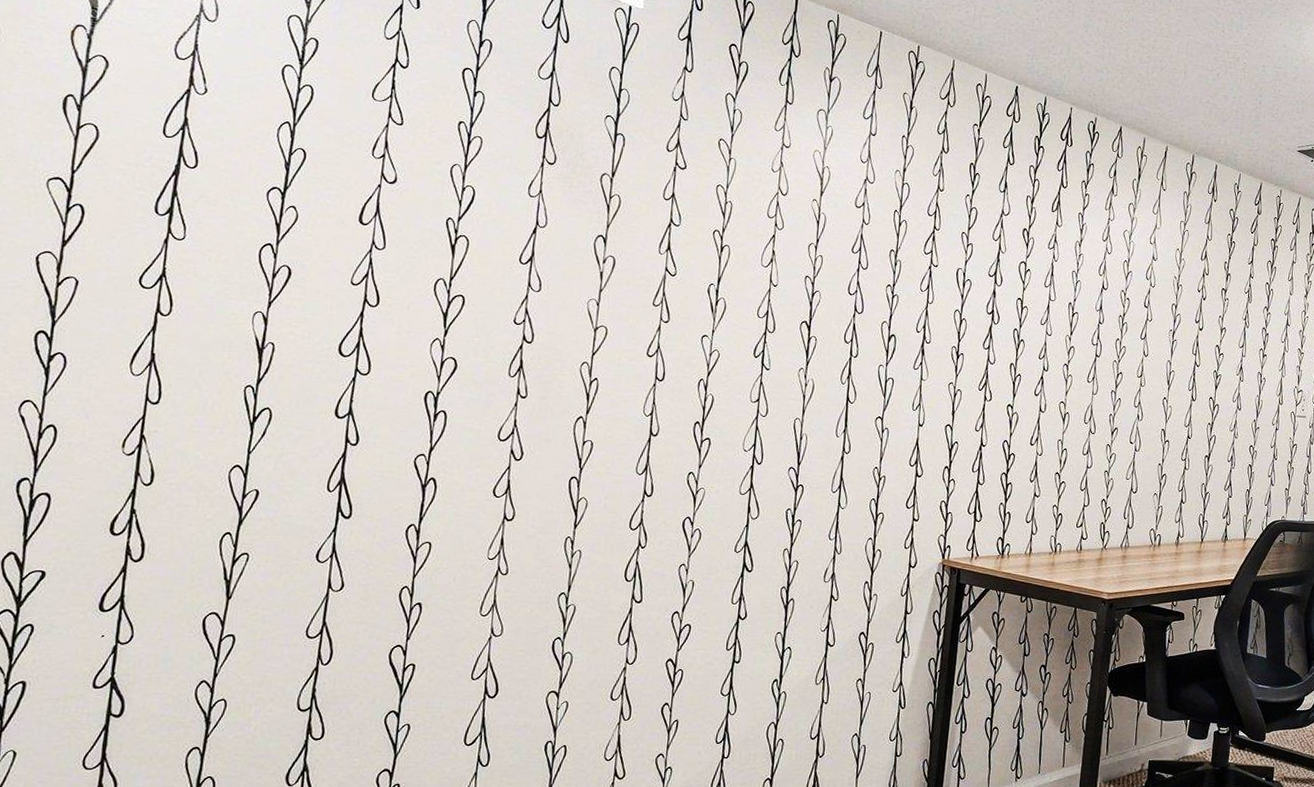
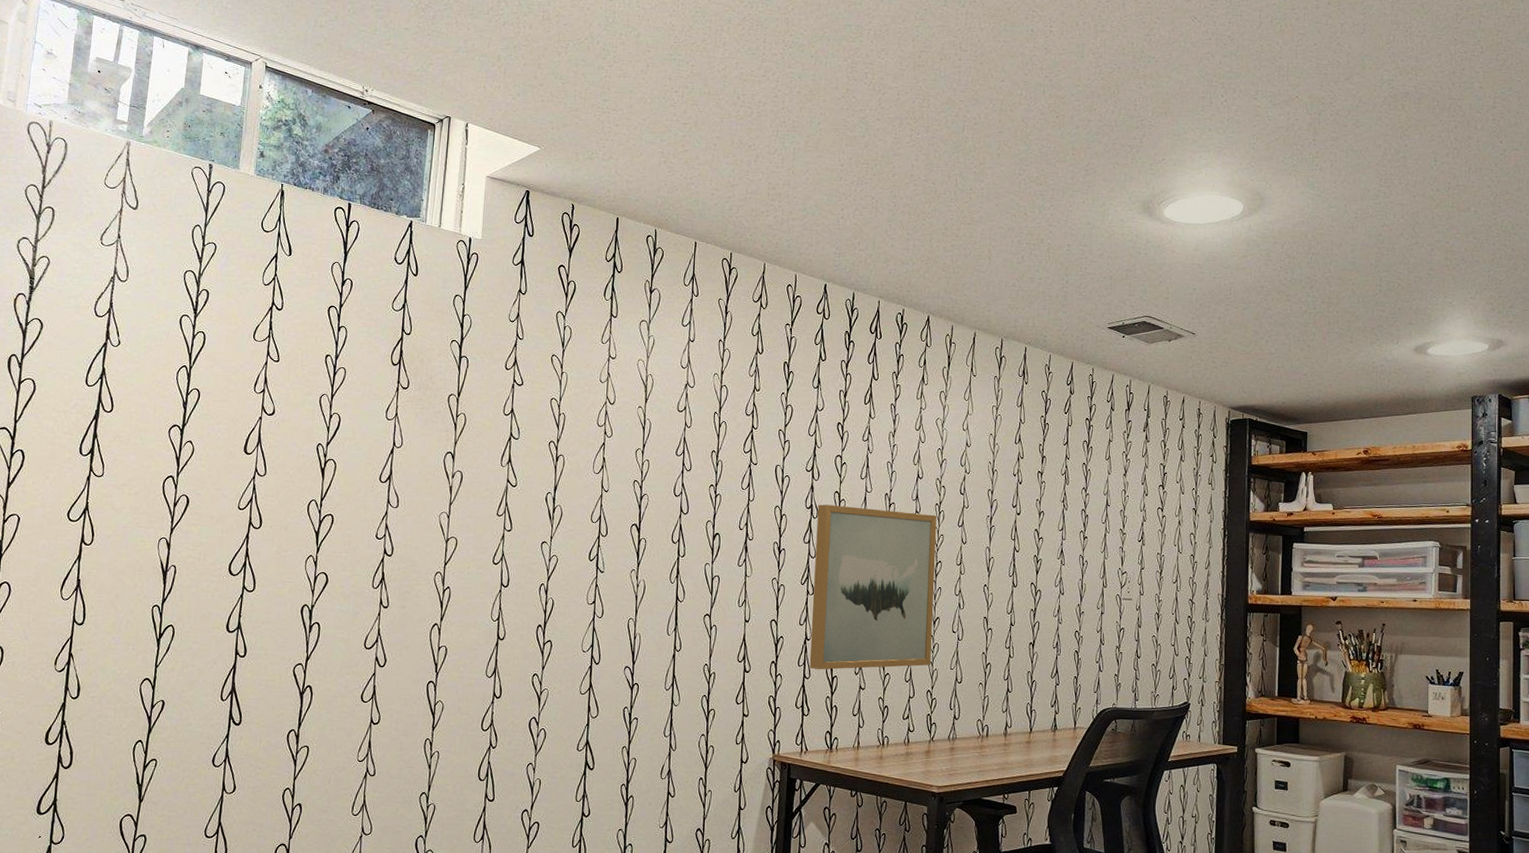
wall art: none [983,310,1120,477] -> present [809,504,937,670]

